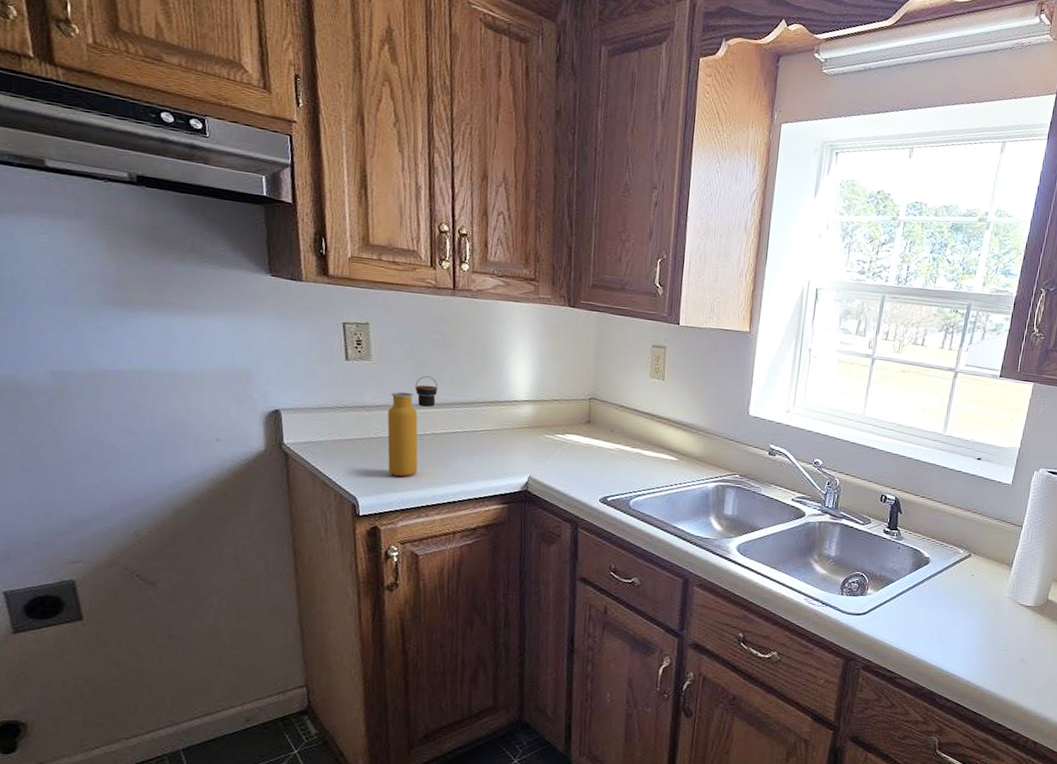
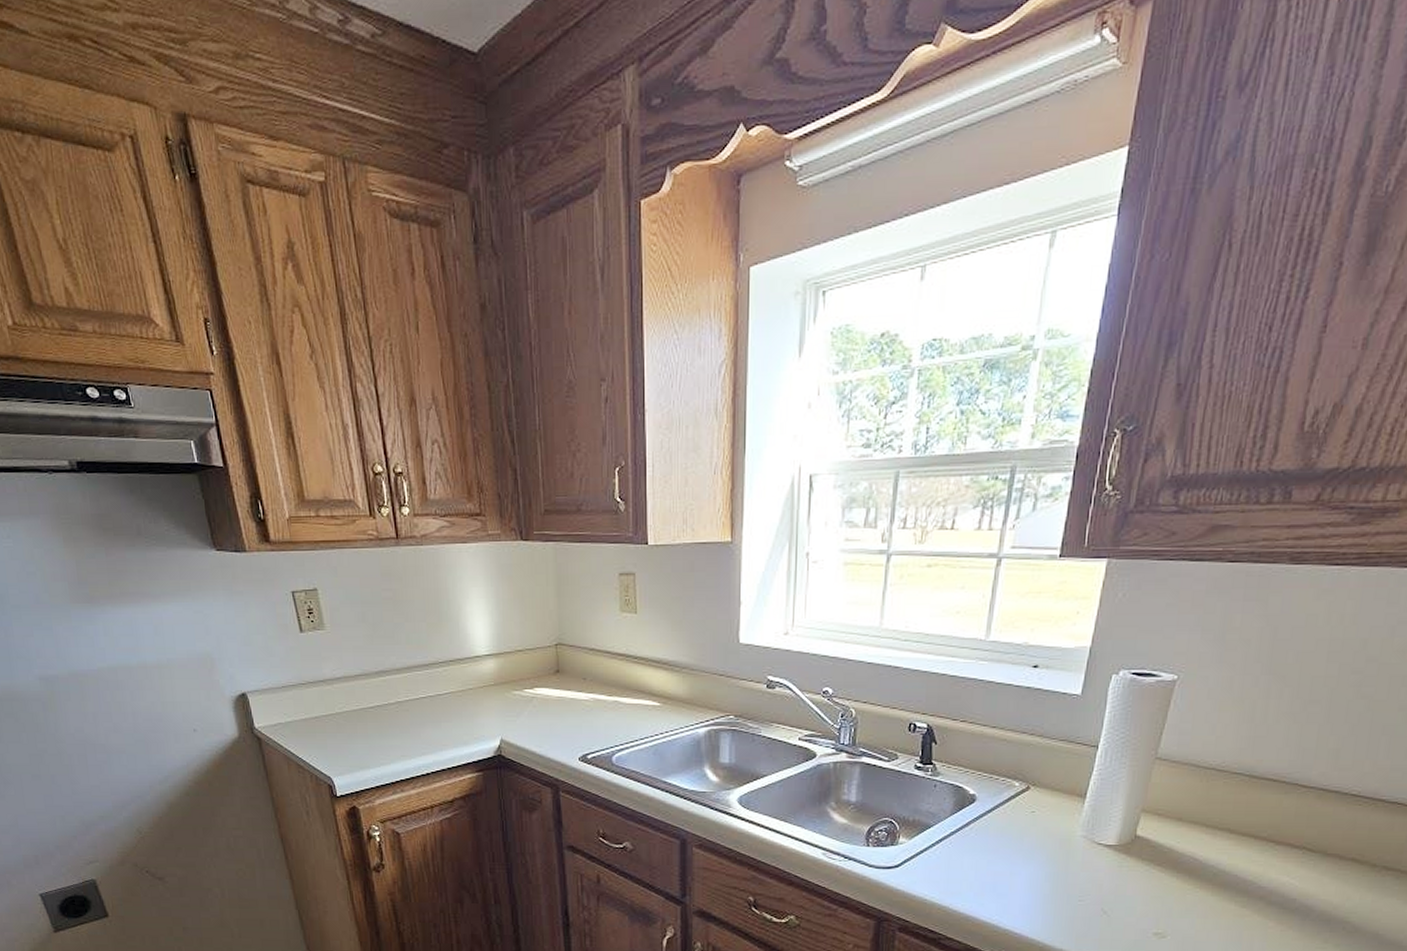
water bottle: present [387,376,438,477] -> none [349,640,396,751]

